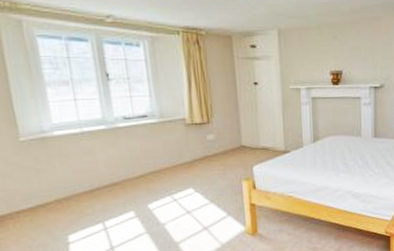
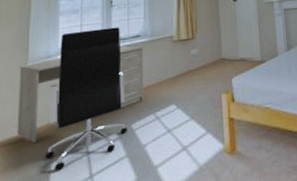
desk: none [11,126,159,217] -> present [17,46,144,144]
office chair: none [51,104,144,242] -> present [45,27,127,170]

